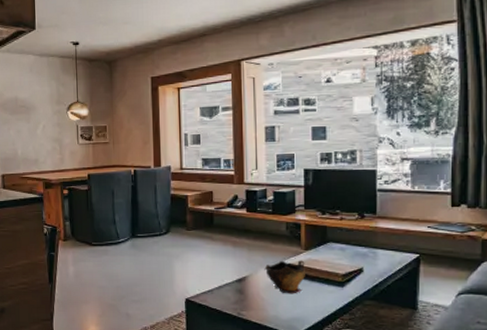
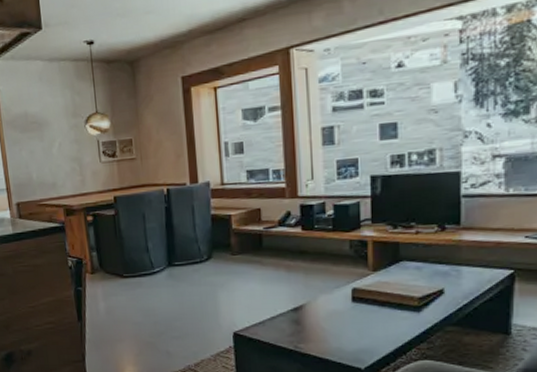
decorative bowl: present [264,260,305,294] -> none [324,283,374,323]

